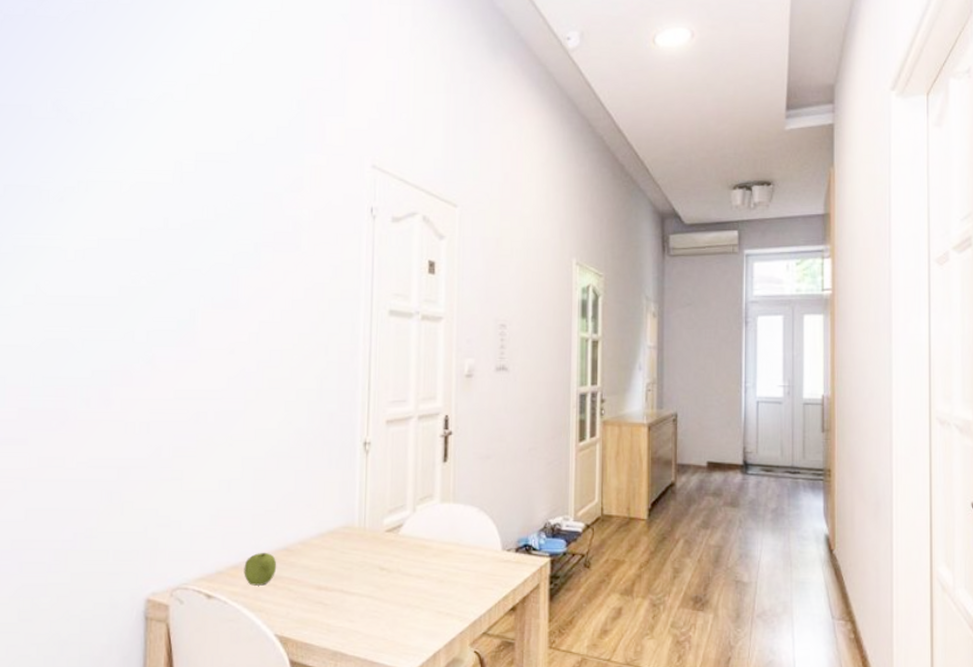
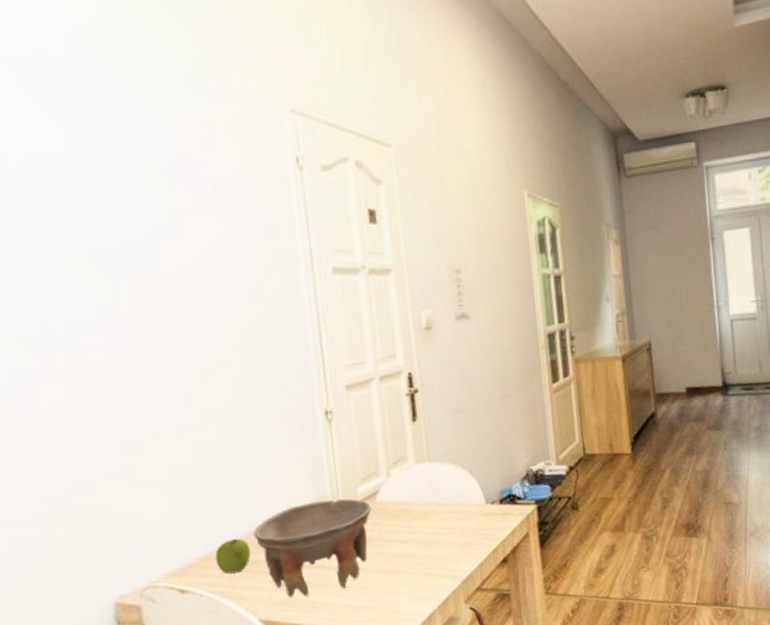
bowl: none [281,527,395,618] -> present [253,498,372,598]

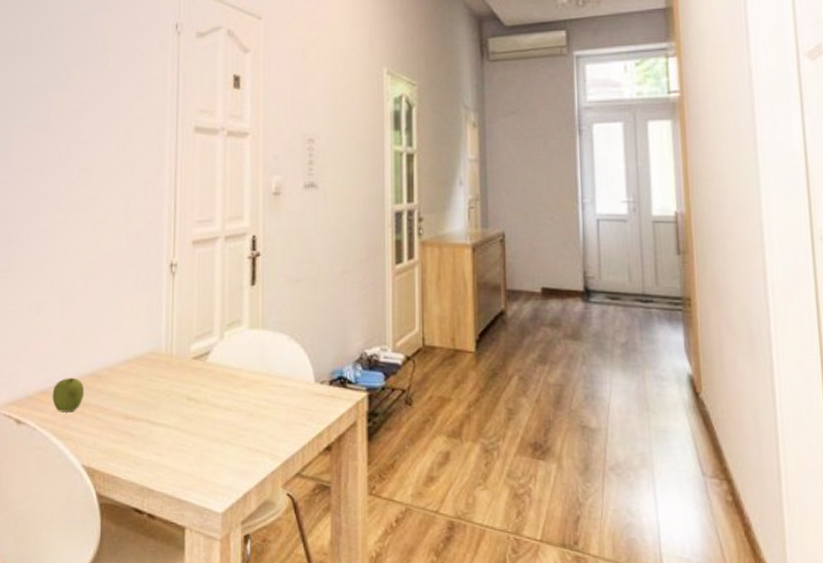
bowl: present [253,498,372,598] -> none [89,352,202,450]

